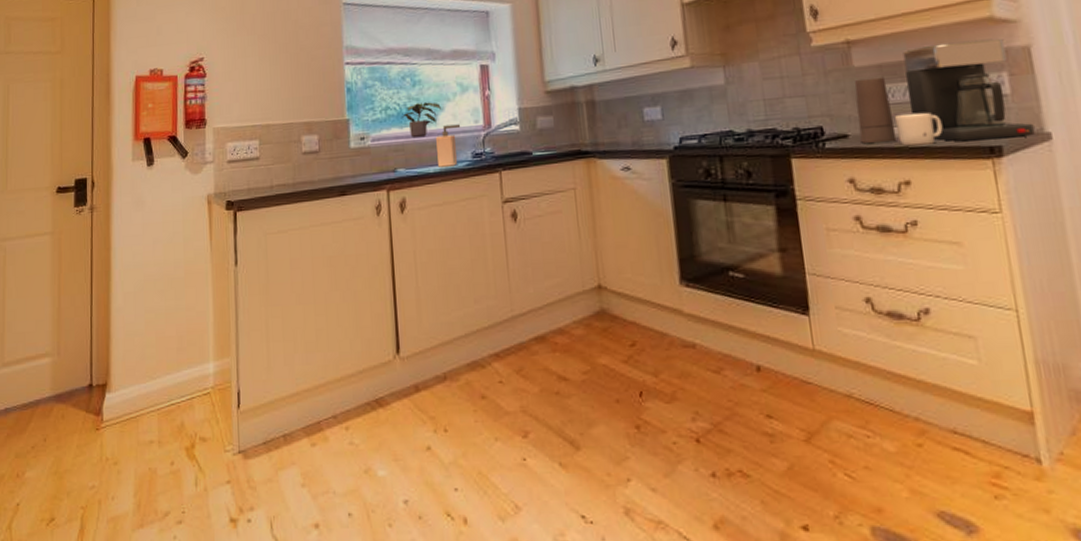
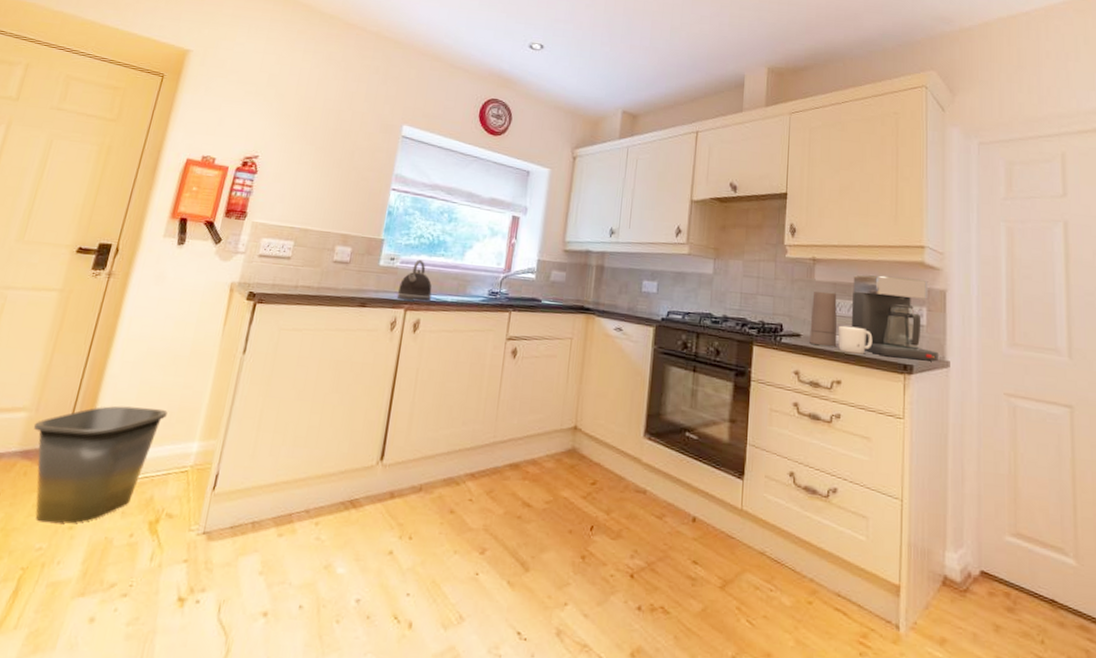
waste bin: none [59,334,177,460] -> present [33,406,167,524]
kettle: none [375,133,412,180] -> present [396,259,432,302]
potted plant: present [402,102,441,139] -> none [433,237,470,269]
soap dispenser: present [436,124,461,167] -> none [456,262,484,299]

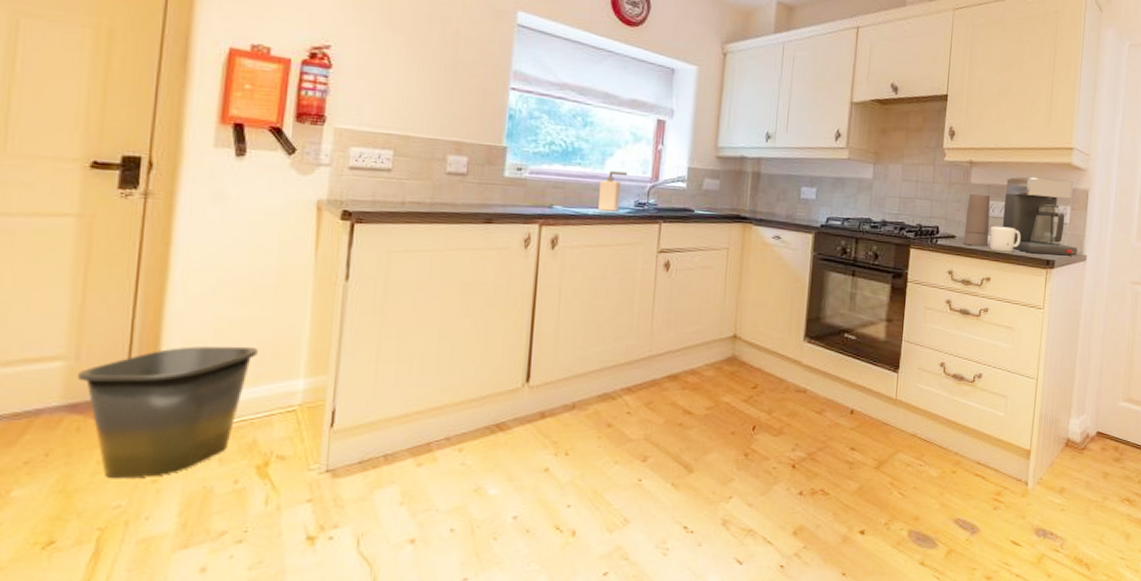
kettle: present [396,259,432,302] -> none [528,169,570,215]
soap dispenser: none [456,262,484,299] -> present [598,171,628,212]

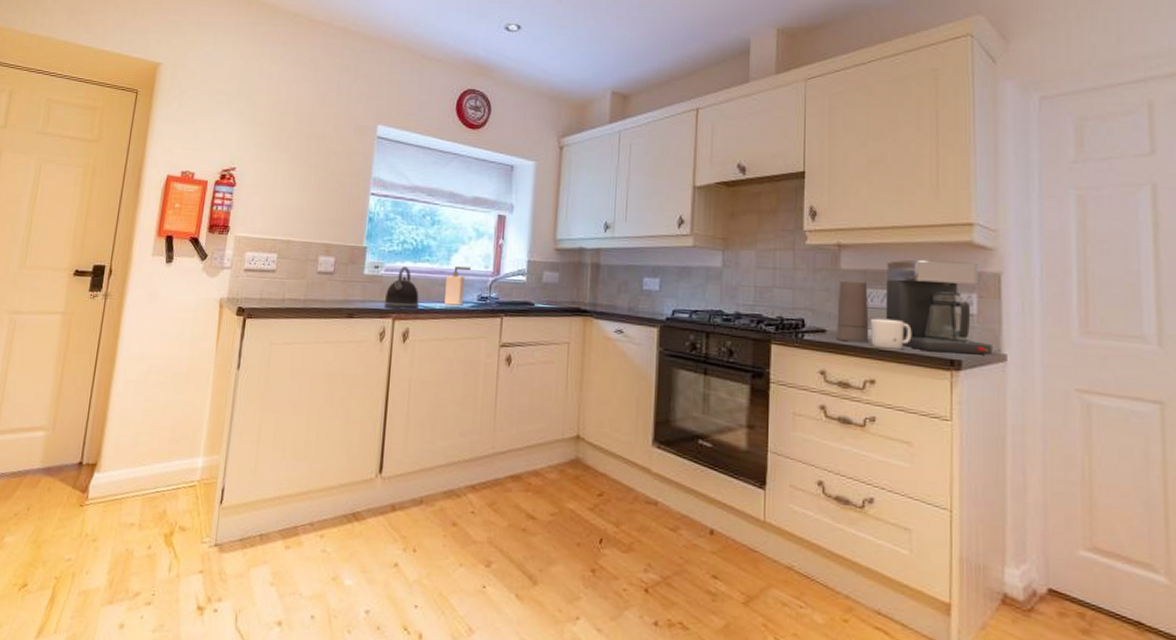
waste bin: present [76,346,258,478] -> none [52,423,172,536]
kettle: none [528,169,570,215] -> present [384,266,419,310]

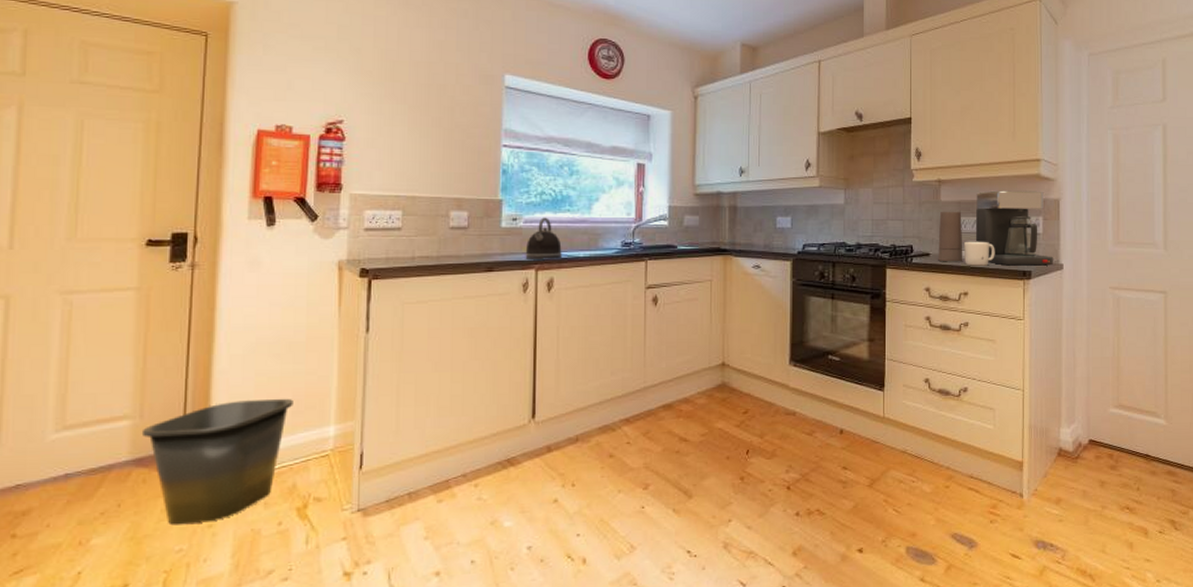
waste bin: none [52,423,172,536] -> present [141,398,293,524]
soap dispenser: present [444,266,472,306] -> none [588,215,614,252]

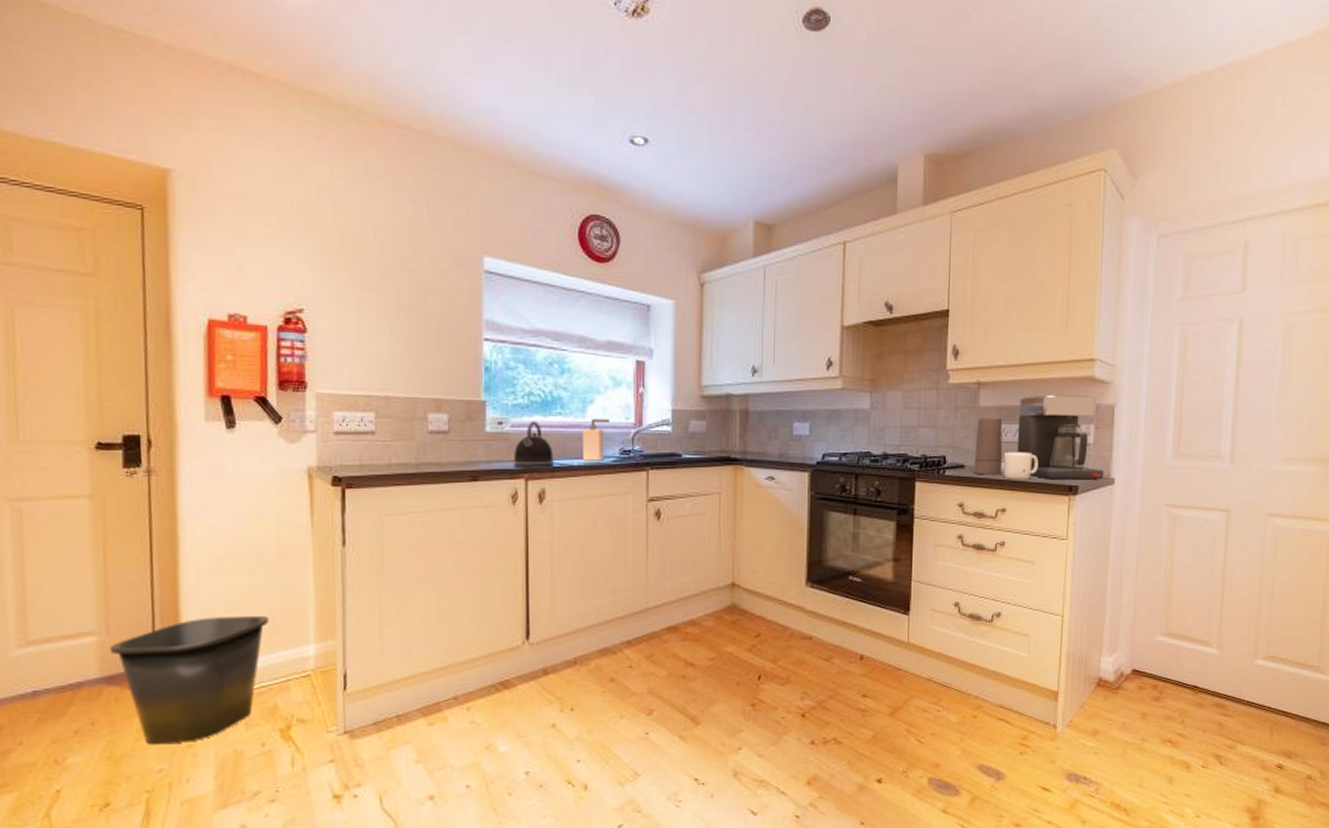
soap dispenser: none [588,215,614,252] -> present [583,419,611,461]

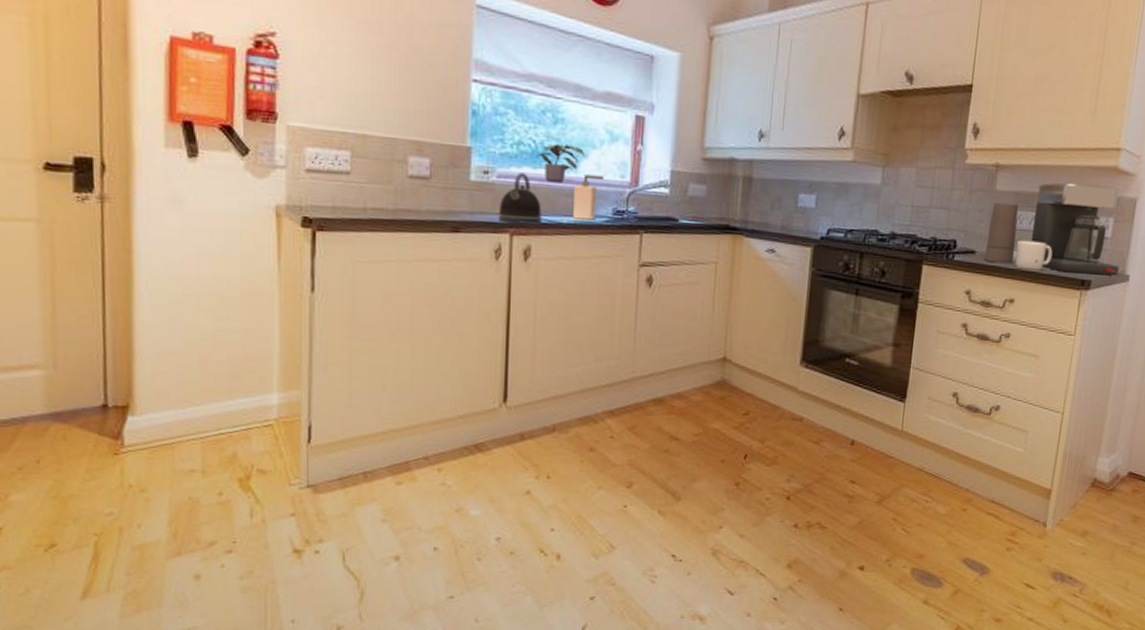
waste bin: present [109,615,269,744] -> none [56,357,230,487]
potted plant: none [547,392,590,429] -> present [537,144,584,184]

